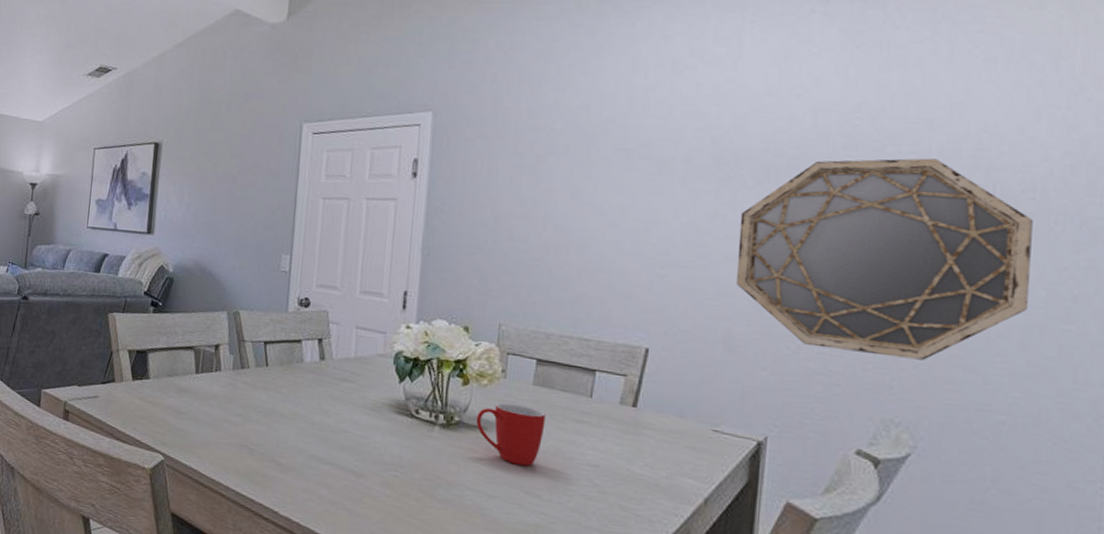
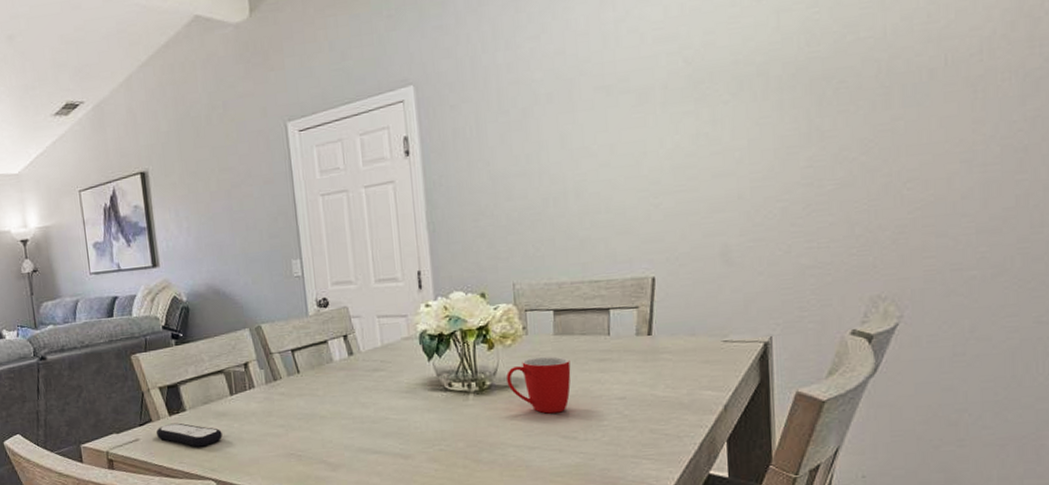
remote control: none [116,388,180,419] -> present [156,423,222,447]
home mirror: present [736,158,1033,361] -> none [721,38,985,243]

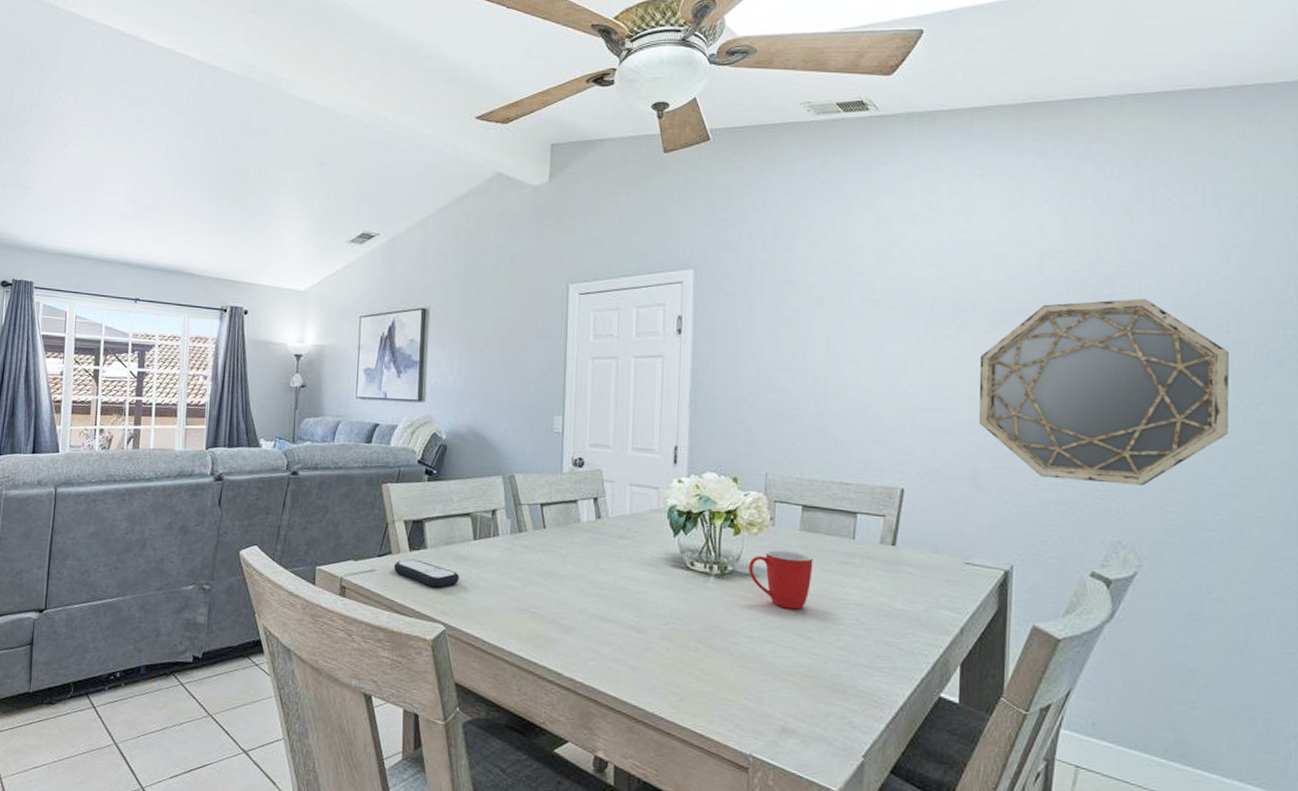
home mirror: none [721,38,985,243] -> present [978,298,1229,485]

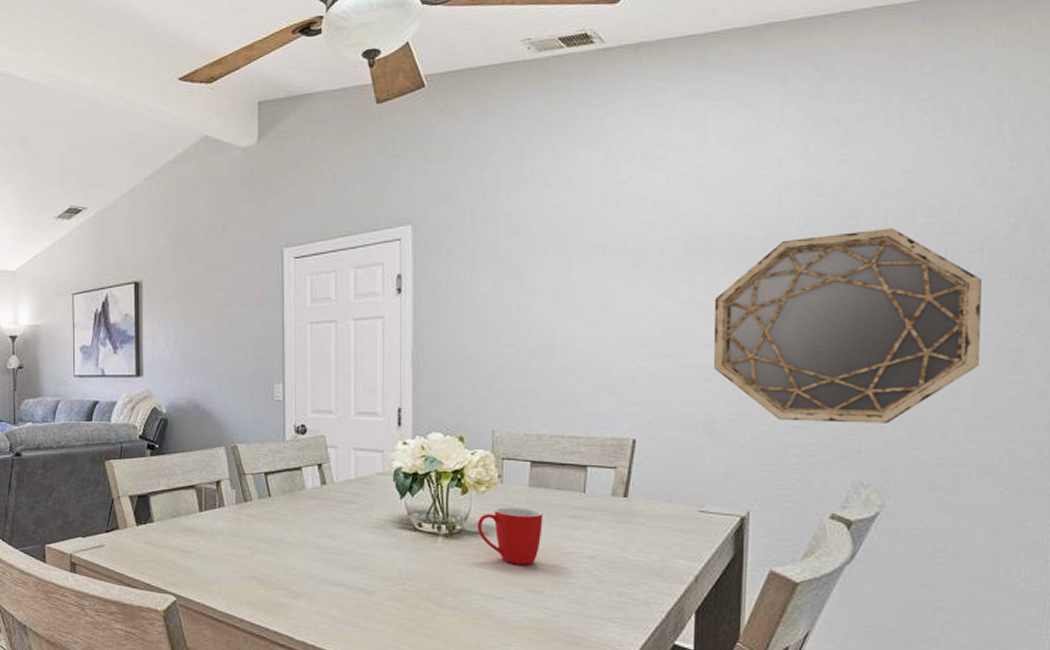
remote control: present [393,559,459,588] -> none [121,533,187,560]

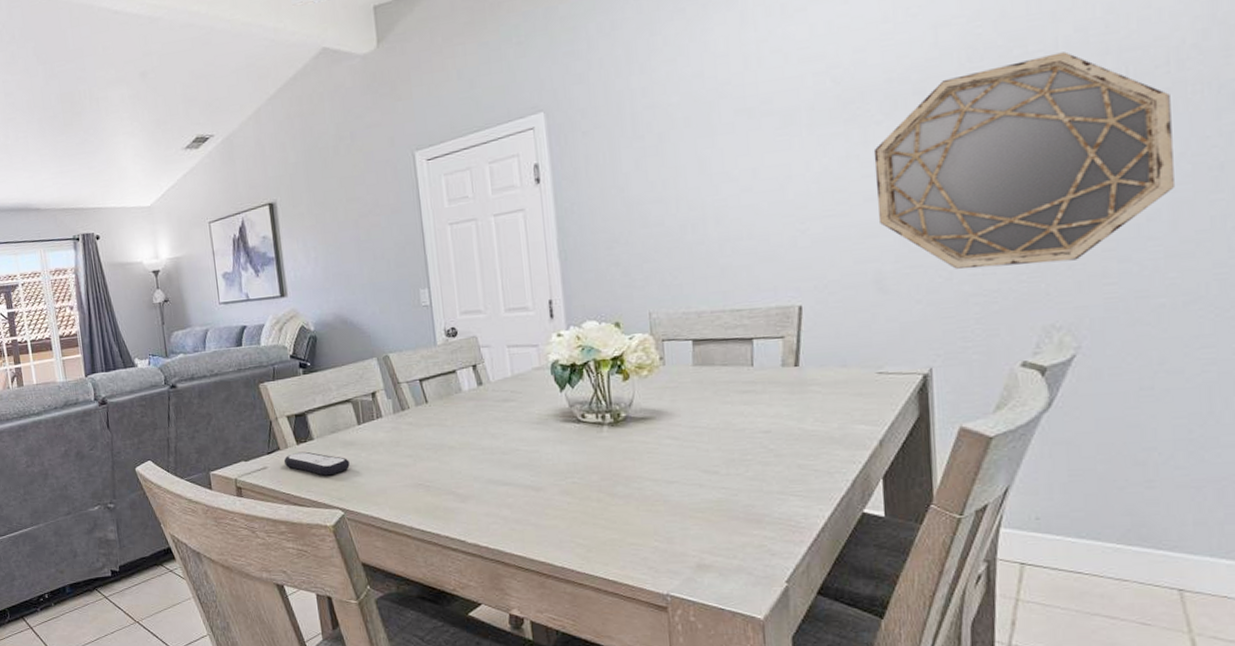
remote control: none [121,533,187,560] -> present [283,451,350,476]
mug: present [478,506,543,565] -> none [643,388,712,447]

